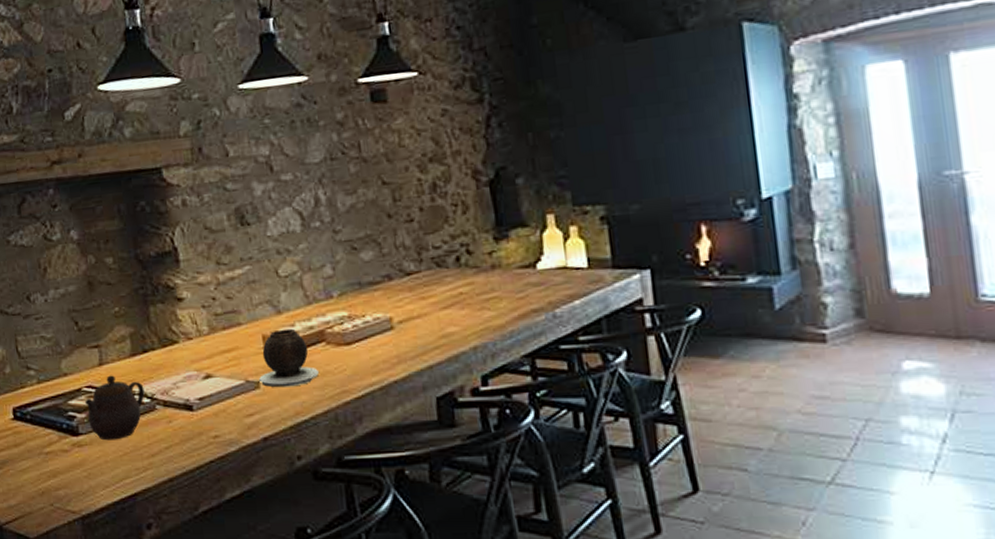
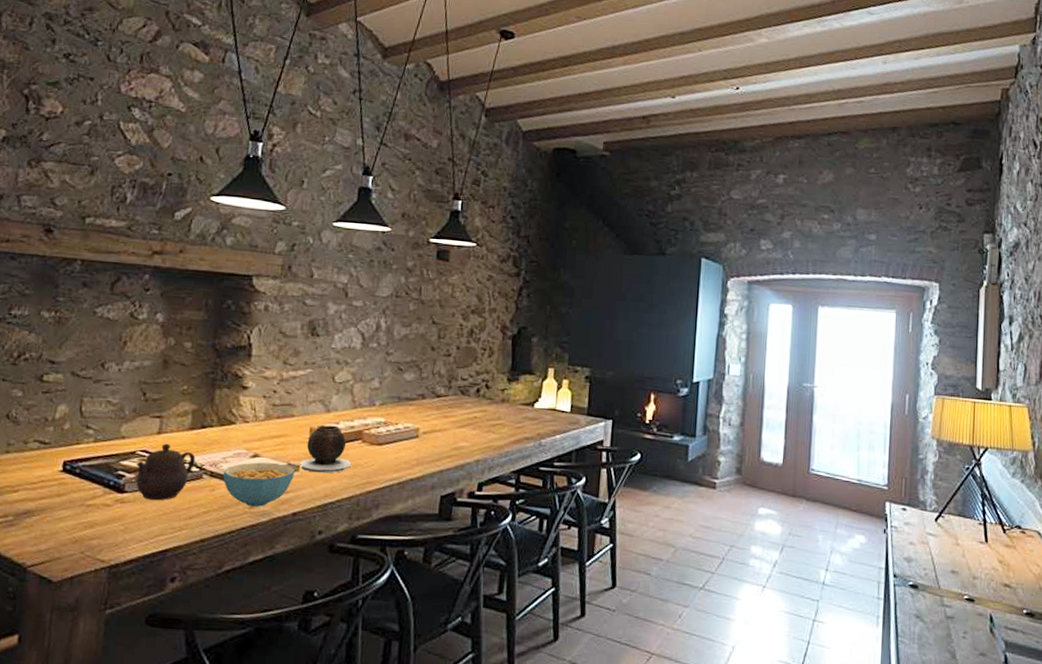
cereal bowl: none [176,382,256,437] -> present [223,462,296,507]

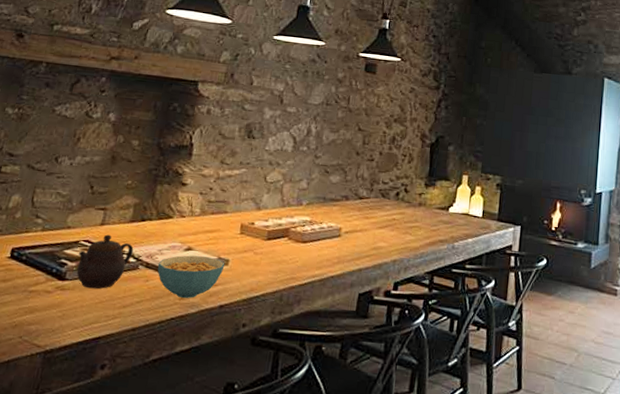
vase: present [300,425,351,474] -> none [229,222,277,268]

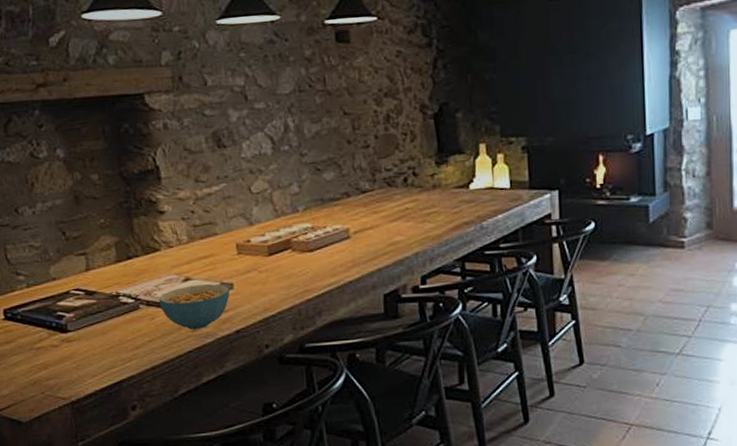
teapot: present [76,234,134,289] -> none [73,279,129,336]

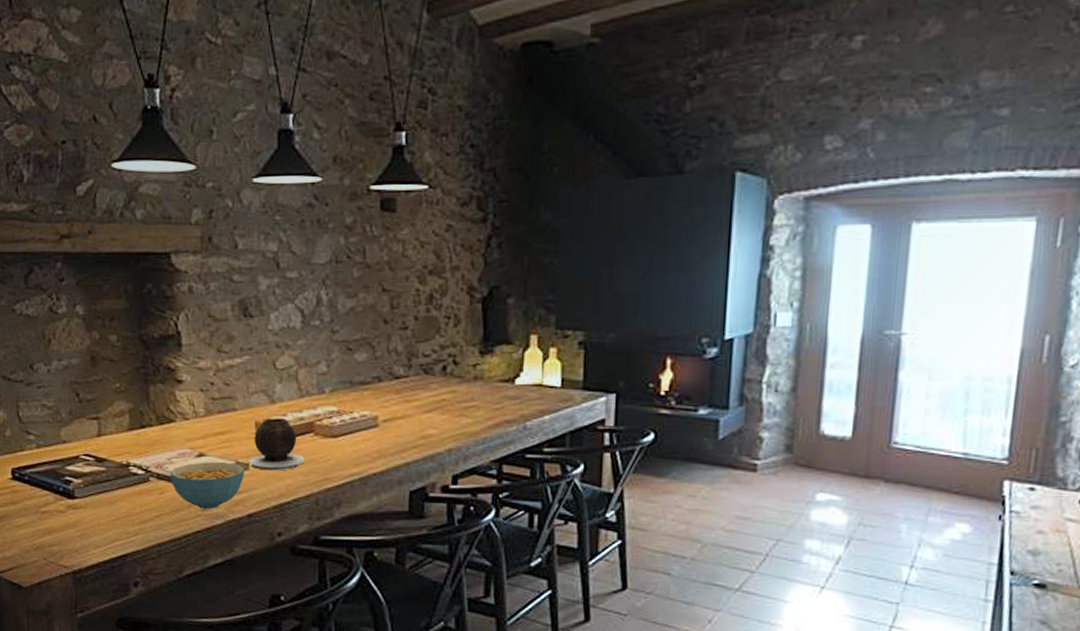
vase: none [233,238,285,288] -> present [249,418,305,471]

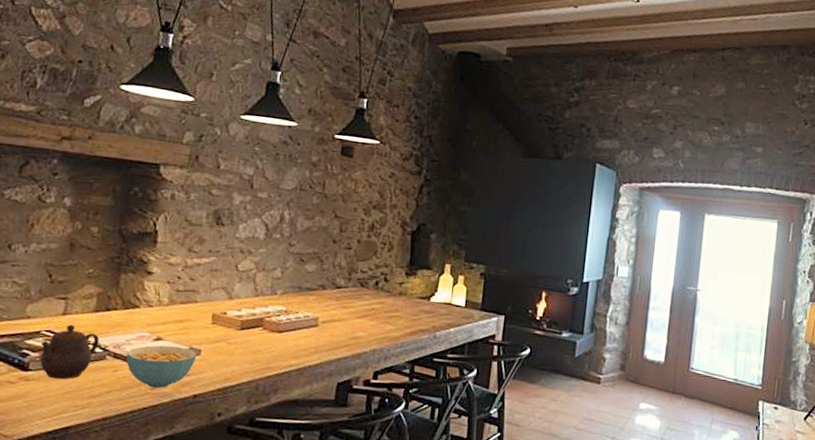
teapot: none [82,446,140,506] -> present [40,324,100,380]
vase: present [249,418,305,471] -> none [201,311,252,358]

